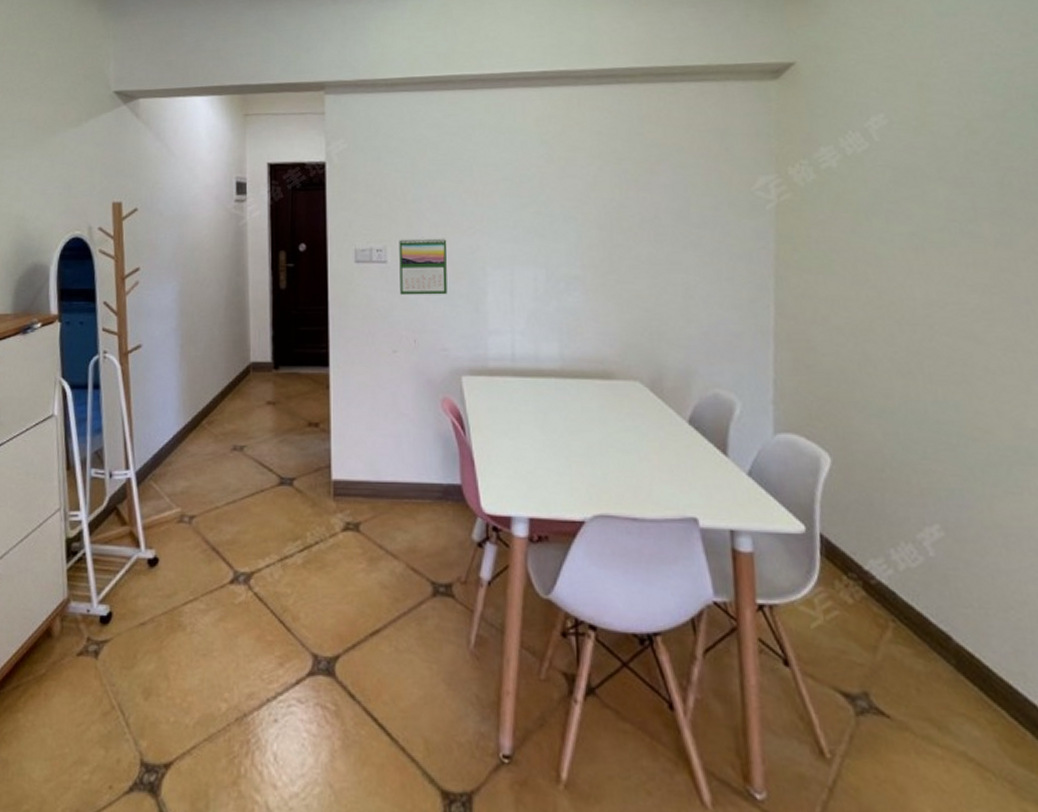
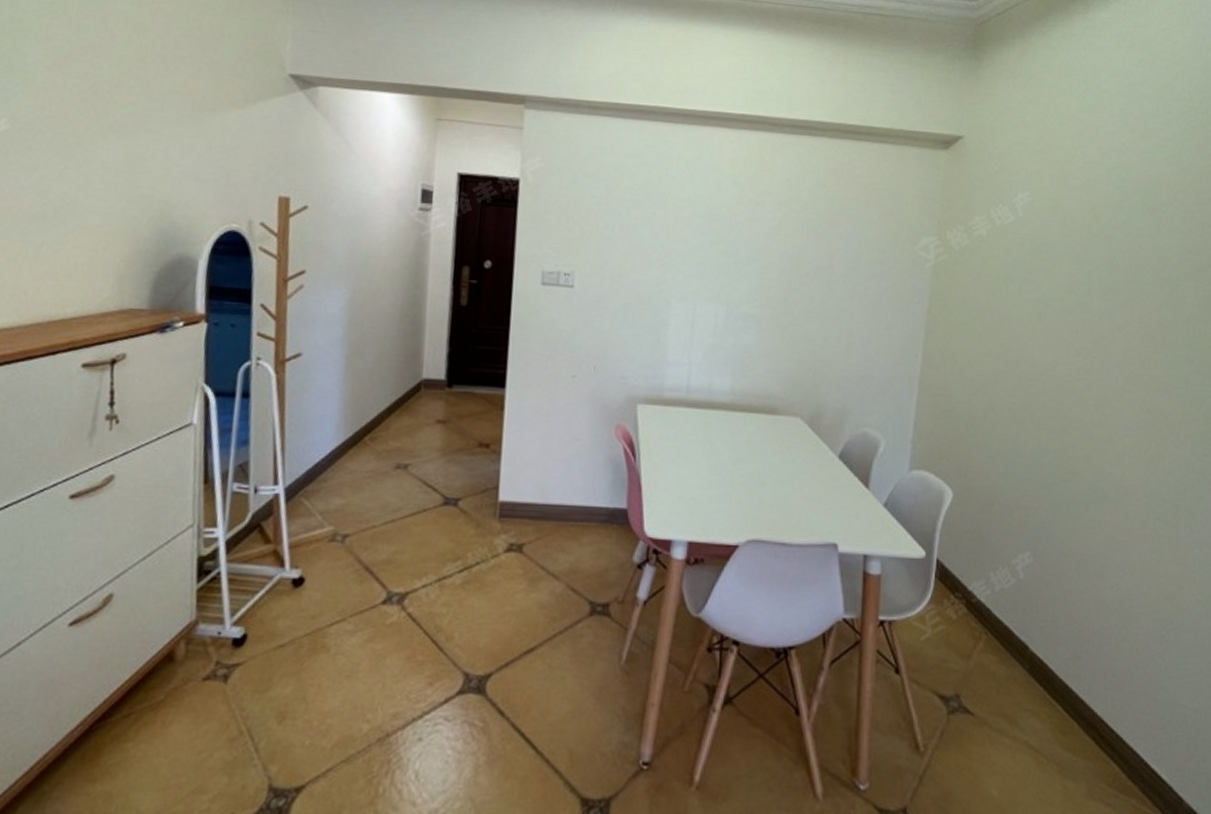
calendar: present [399,237,448,295] -> none [584,265,635,324]

